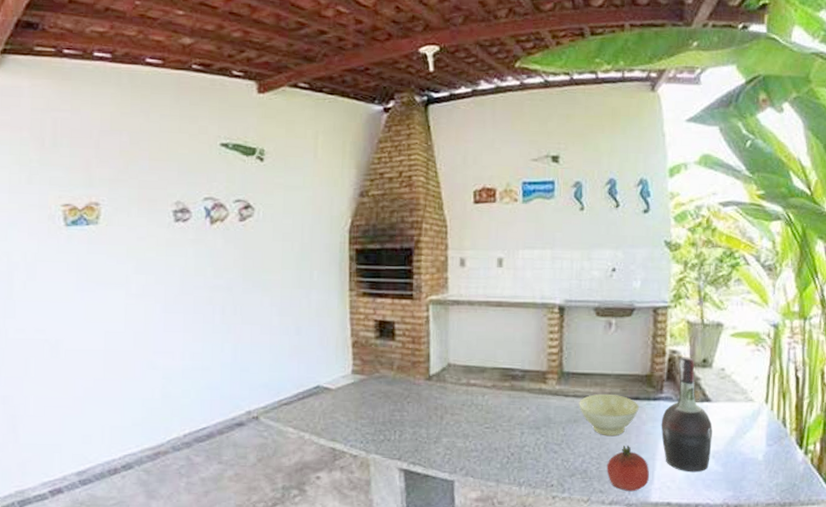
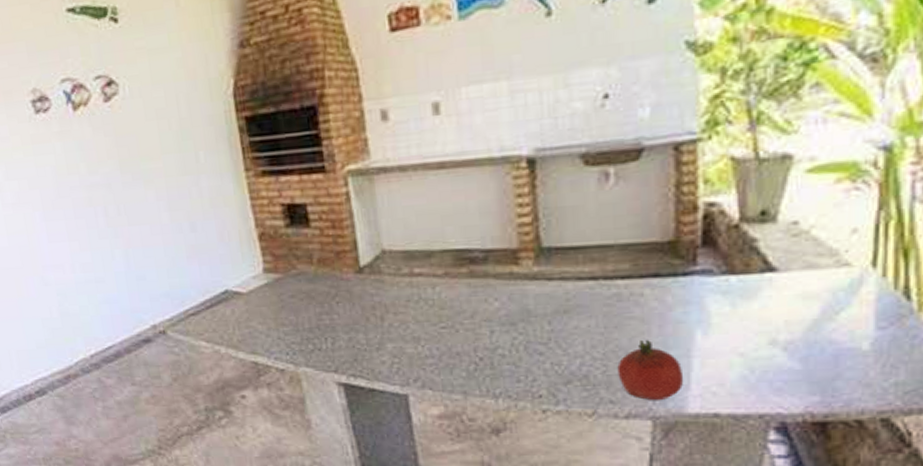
bowl: present [579,393,639,437] -> none [568,271,661,330]
cognac bottle: present [661,357,713,473] -> none [696,210,782,372]

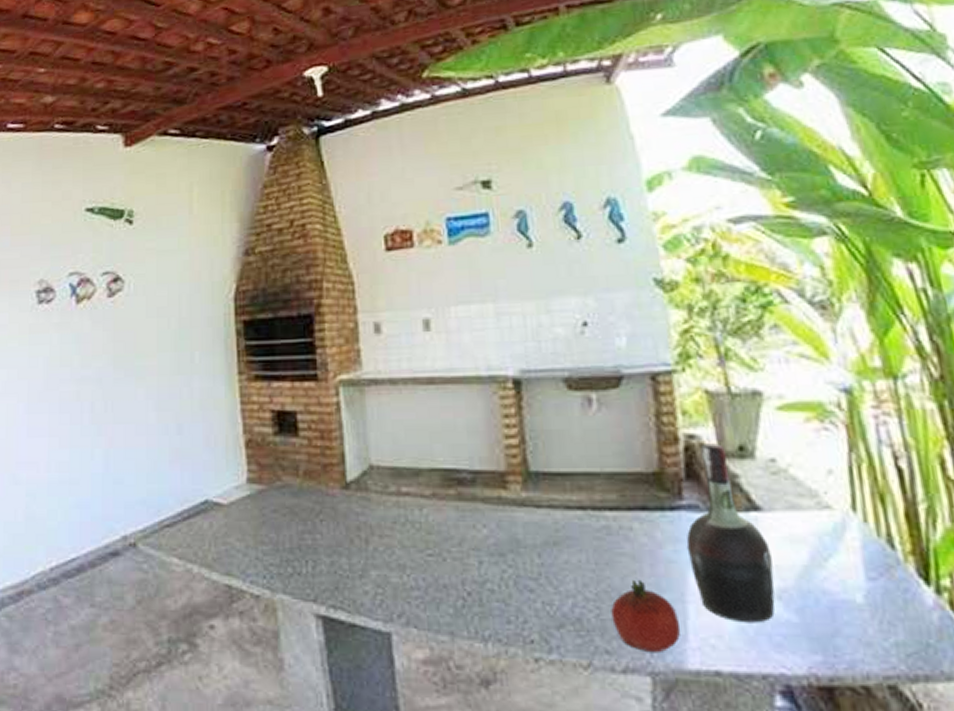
cognac bottle: none [696,210,782,372] -> present [686,443,775,623]

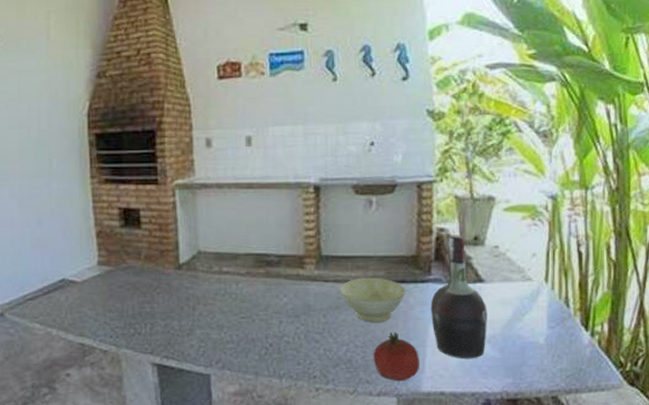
bowl: none [557,502,650,567] -> present [340,277,406,323]

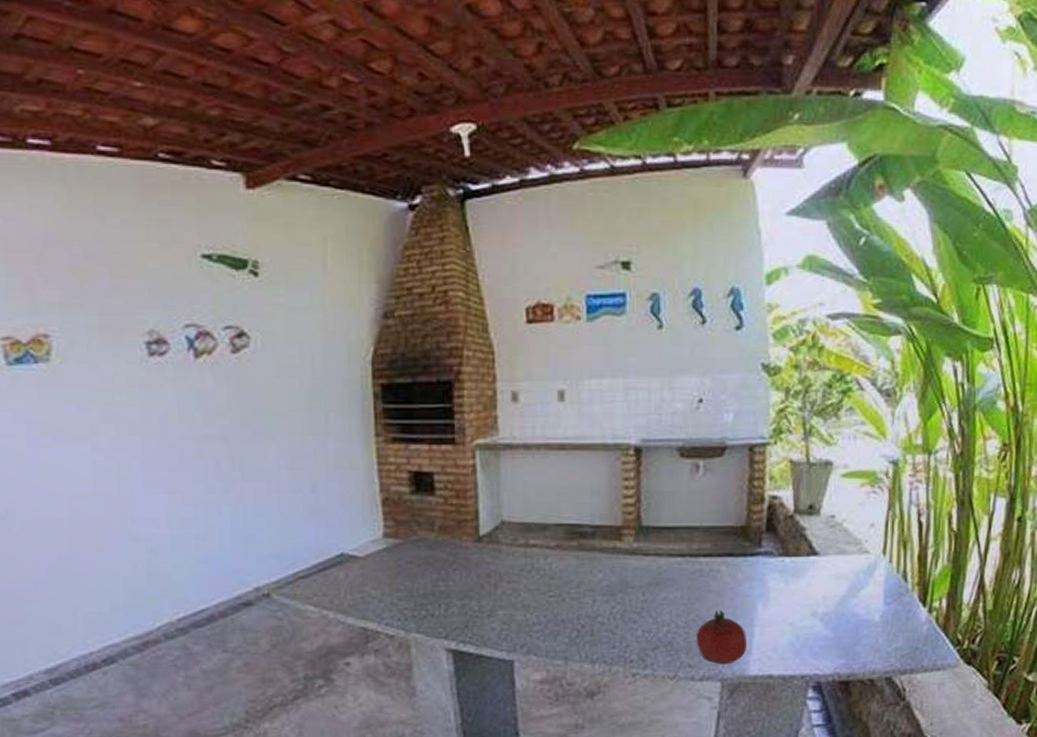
bowl: present [340,277,406,323] -> none [661,550,734,601]
cognac bottle: present [430,235,487,359] -> none [759,503,821,639]

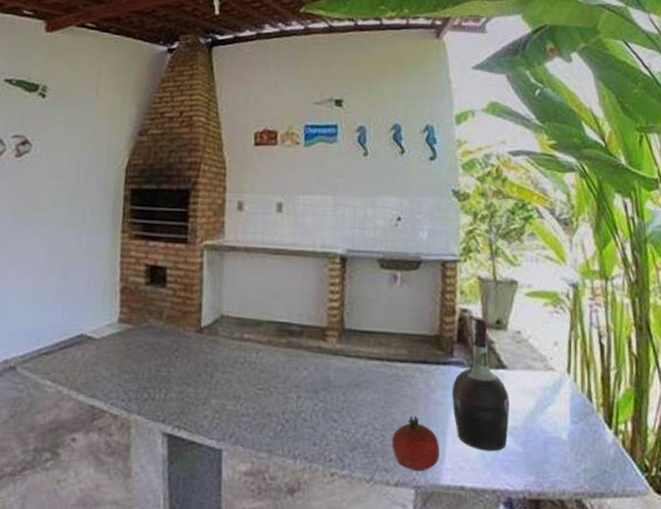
cognac bottle: none [759,503,821,639] -> present [451,316,509,452]

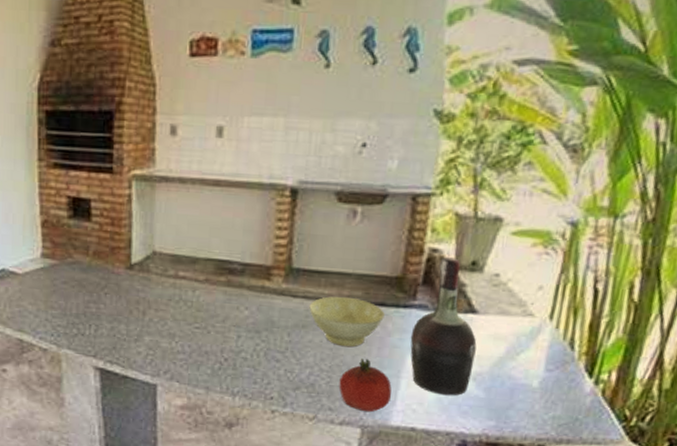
bowl: none [361,355,427,405] -> present [309,296,385,348]

